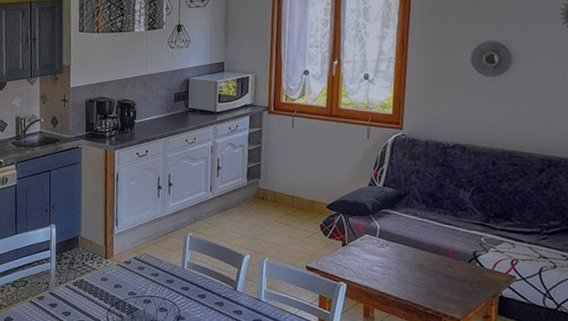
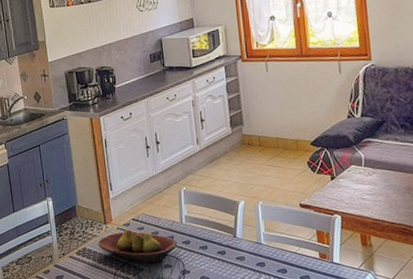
fruit bowl: none [96,267,176,304] -> present [98,229,178,263]

